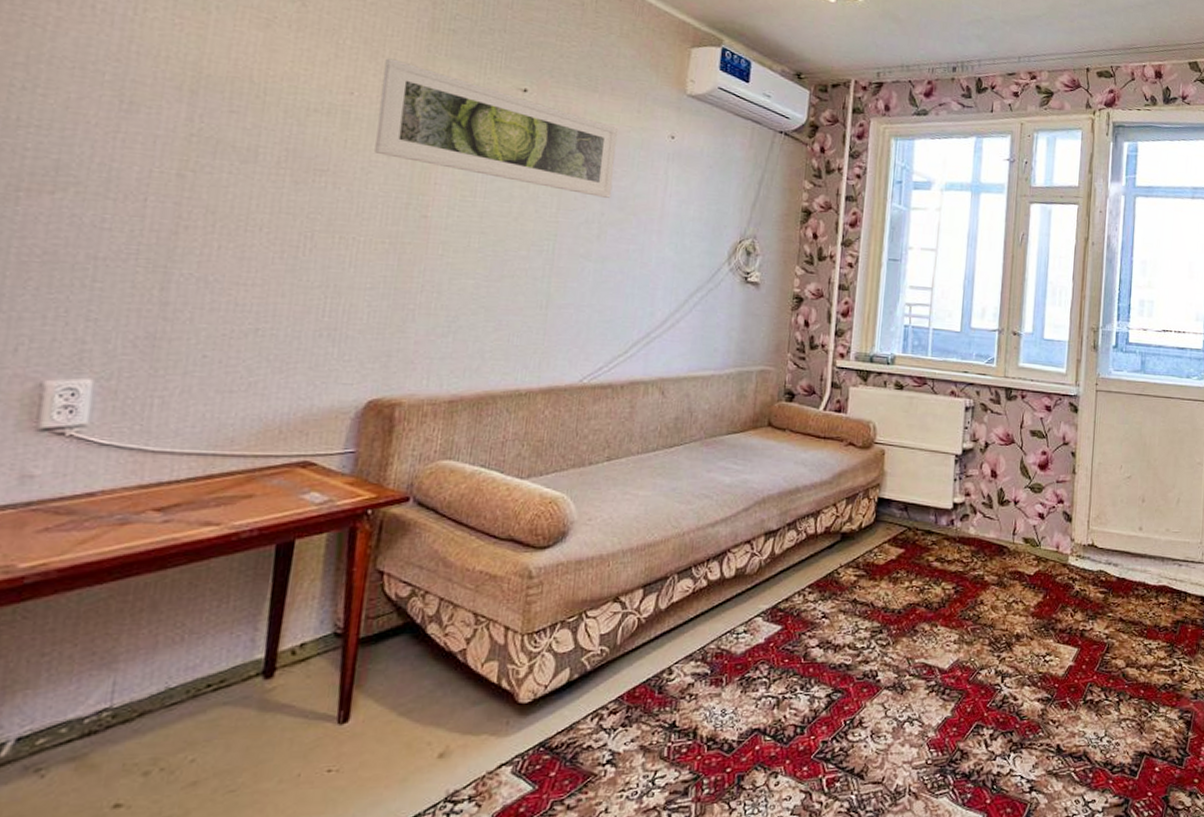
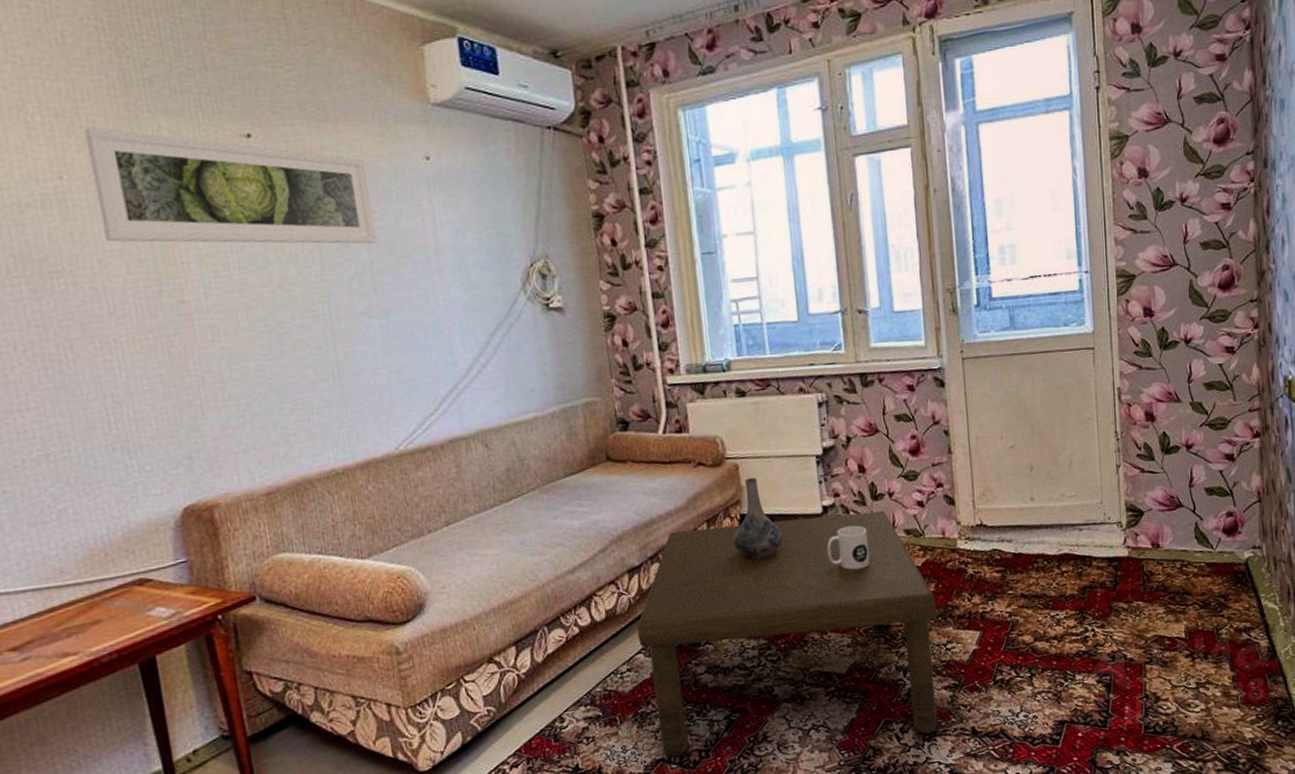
coffee table: none [760,503,1042,745] -> present [637,510,938,758]
decorative vase: none [866,465,913,543] -> present [732,477,783,560]
mug: none [950,525,990,568] -> present [826,525,870,570]

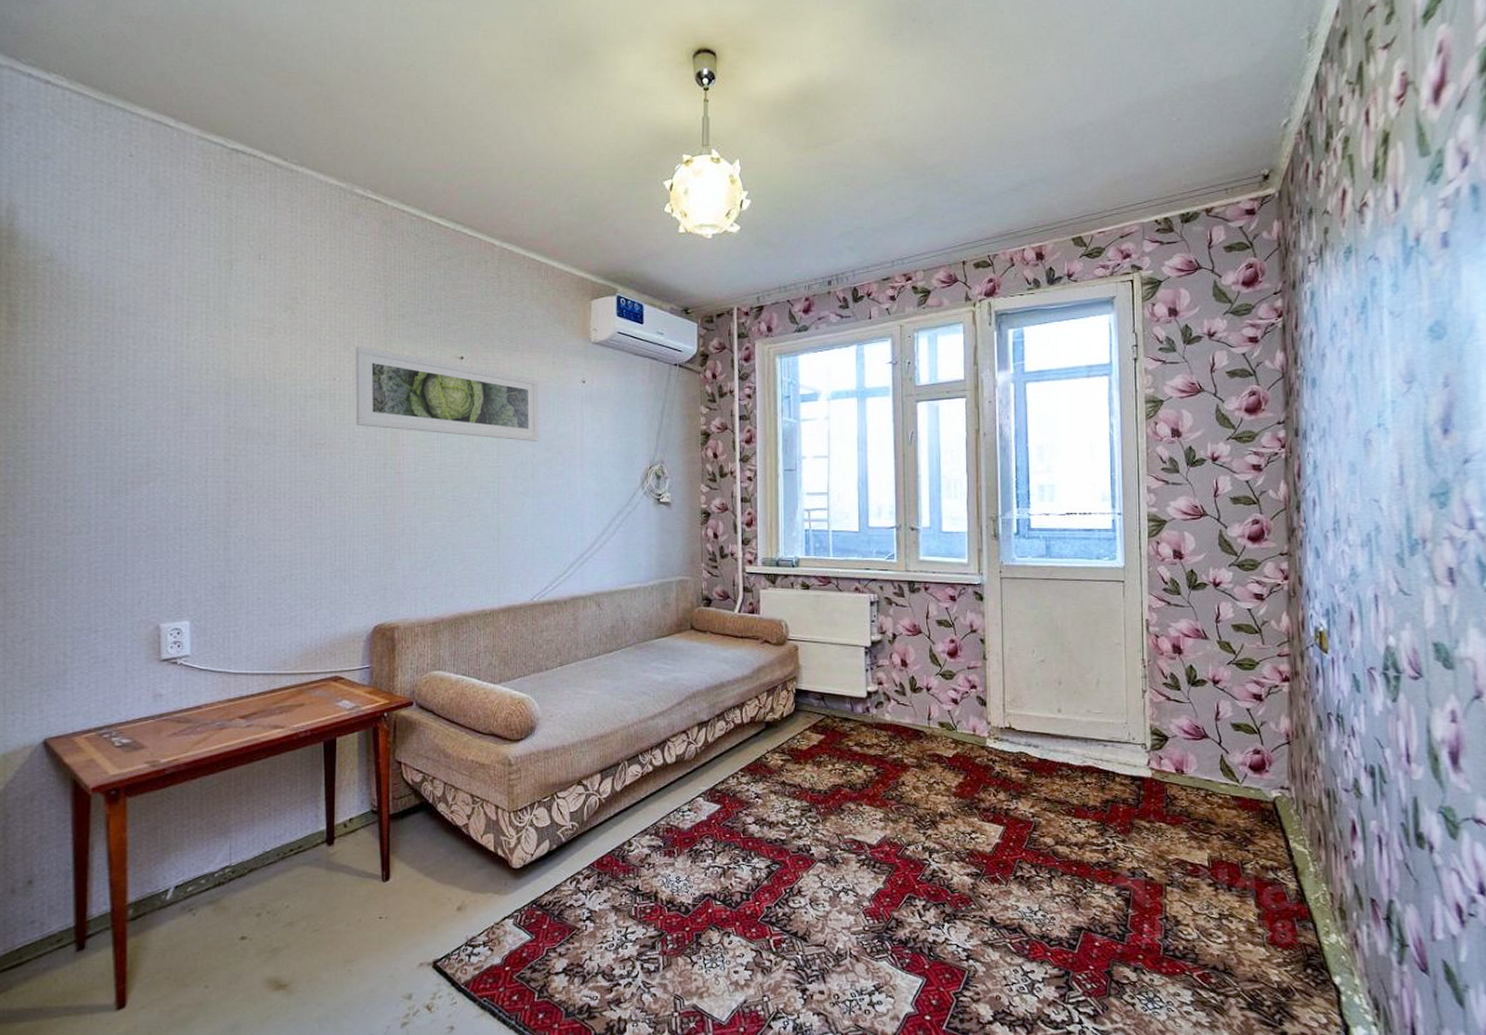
coffee table: present [637,510,938,758] -> none [700,696,964,916]
decorative vase: present [732,477,783,560] -> none [787,659,831,730]
mug: present [826,525,870,570] -> none [868,712,905,752]

